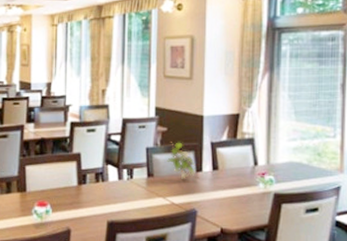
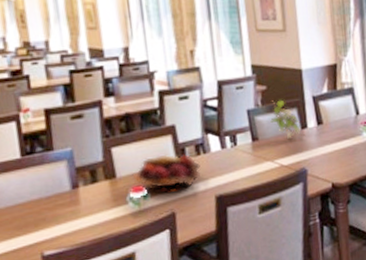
fruit basket: none [39,177,98,211] -> present [132,154,201,193]

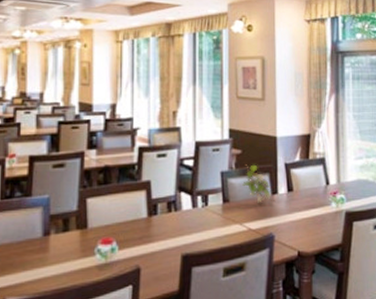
fruit basket: present [132,154,201,193] -> none [103,209,170,247]

